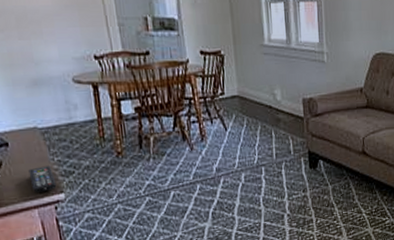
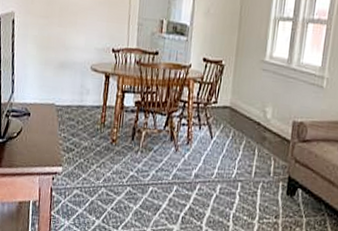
remote control: present [28,166,57,192] -> none [39,139,59,162]

